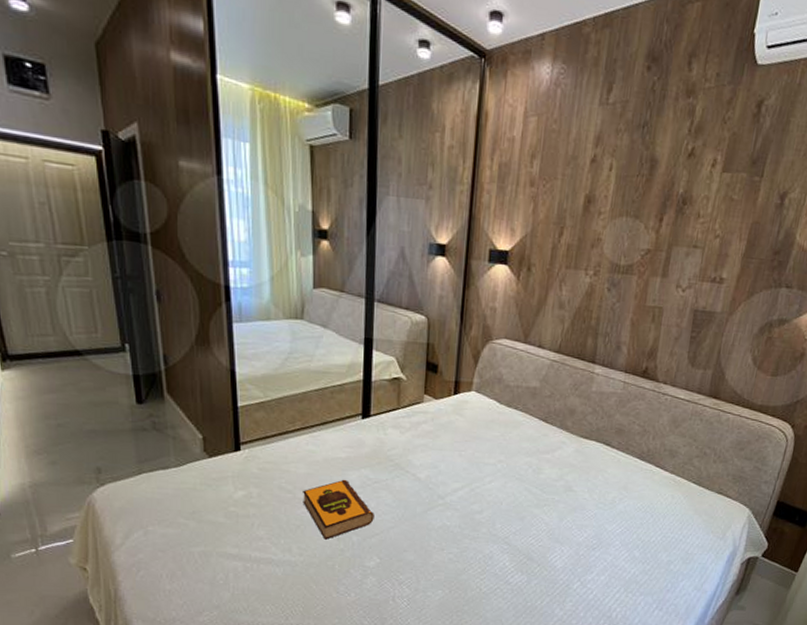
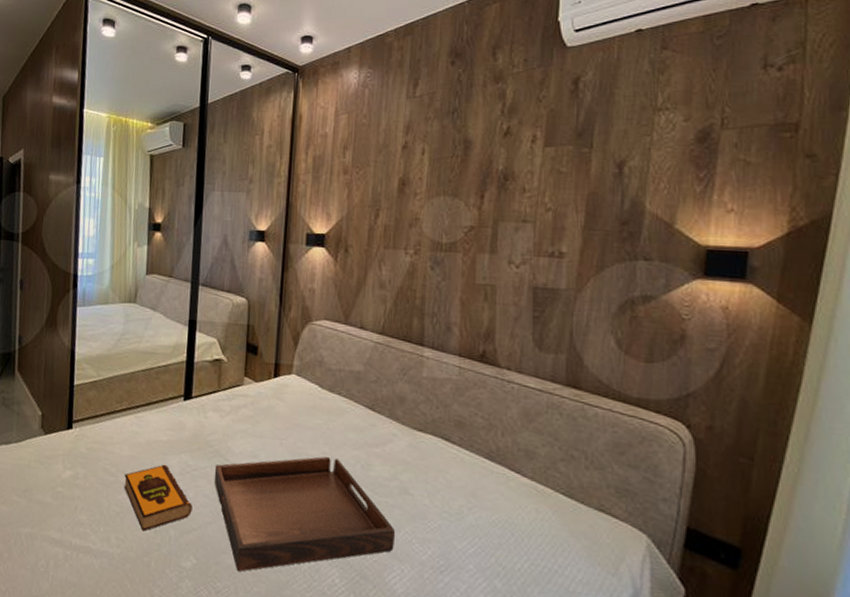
serving tray: none [395,463,559,565] -> present [214,456,396,572]

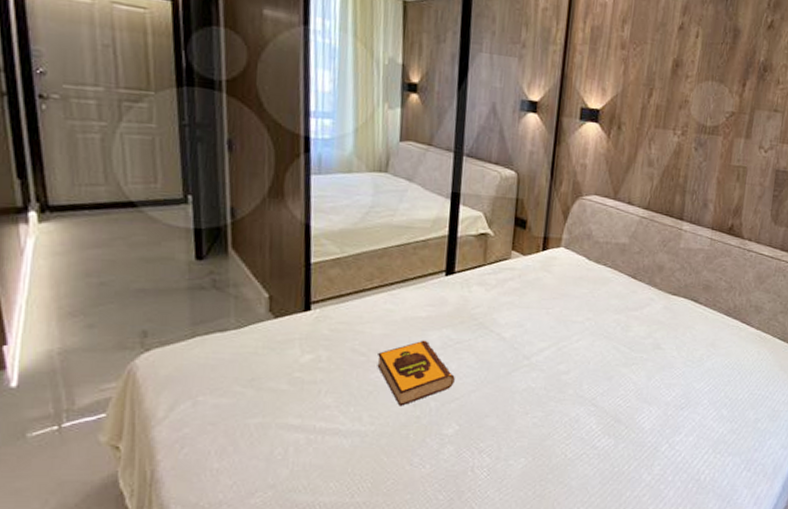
serving tray: present [214,456,396,572] -> none [478,321,648,431]

